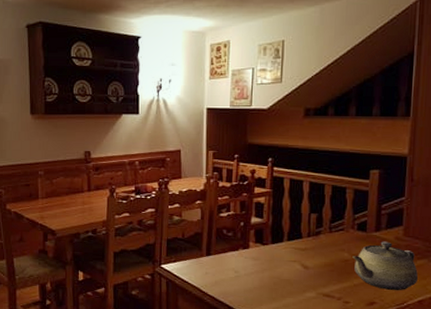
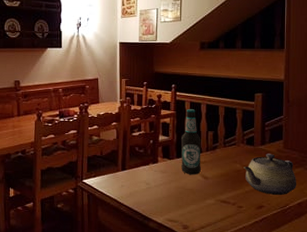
bottle: none [277,187,302,263] -> present [180,109,201,174]

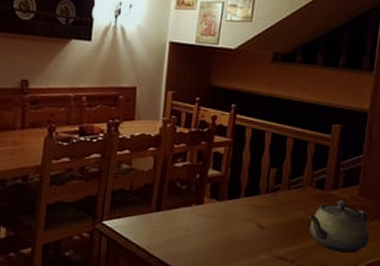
bottle: present [180,109,201,174] -> none [232,138,261,222]

